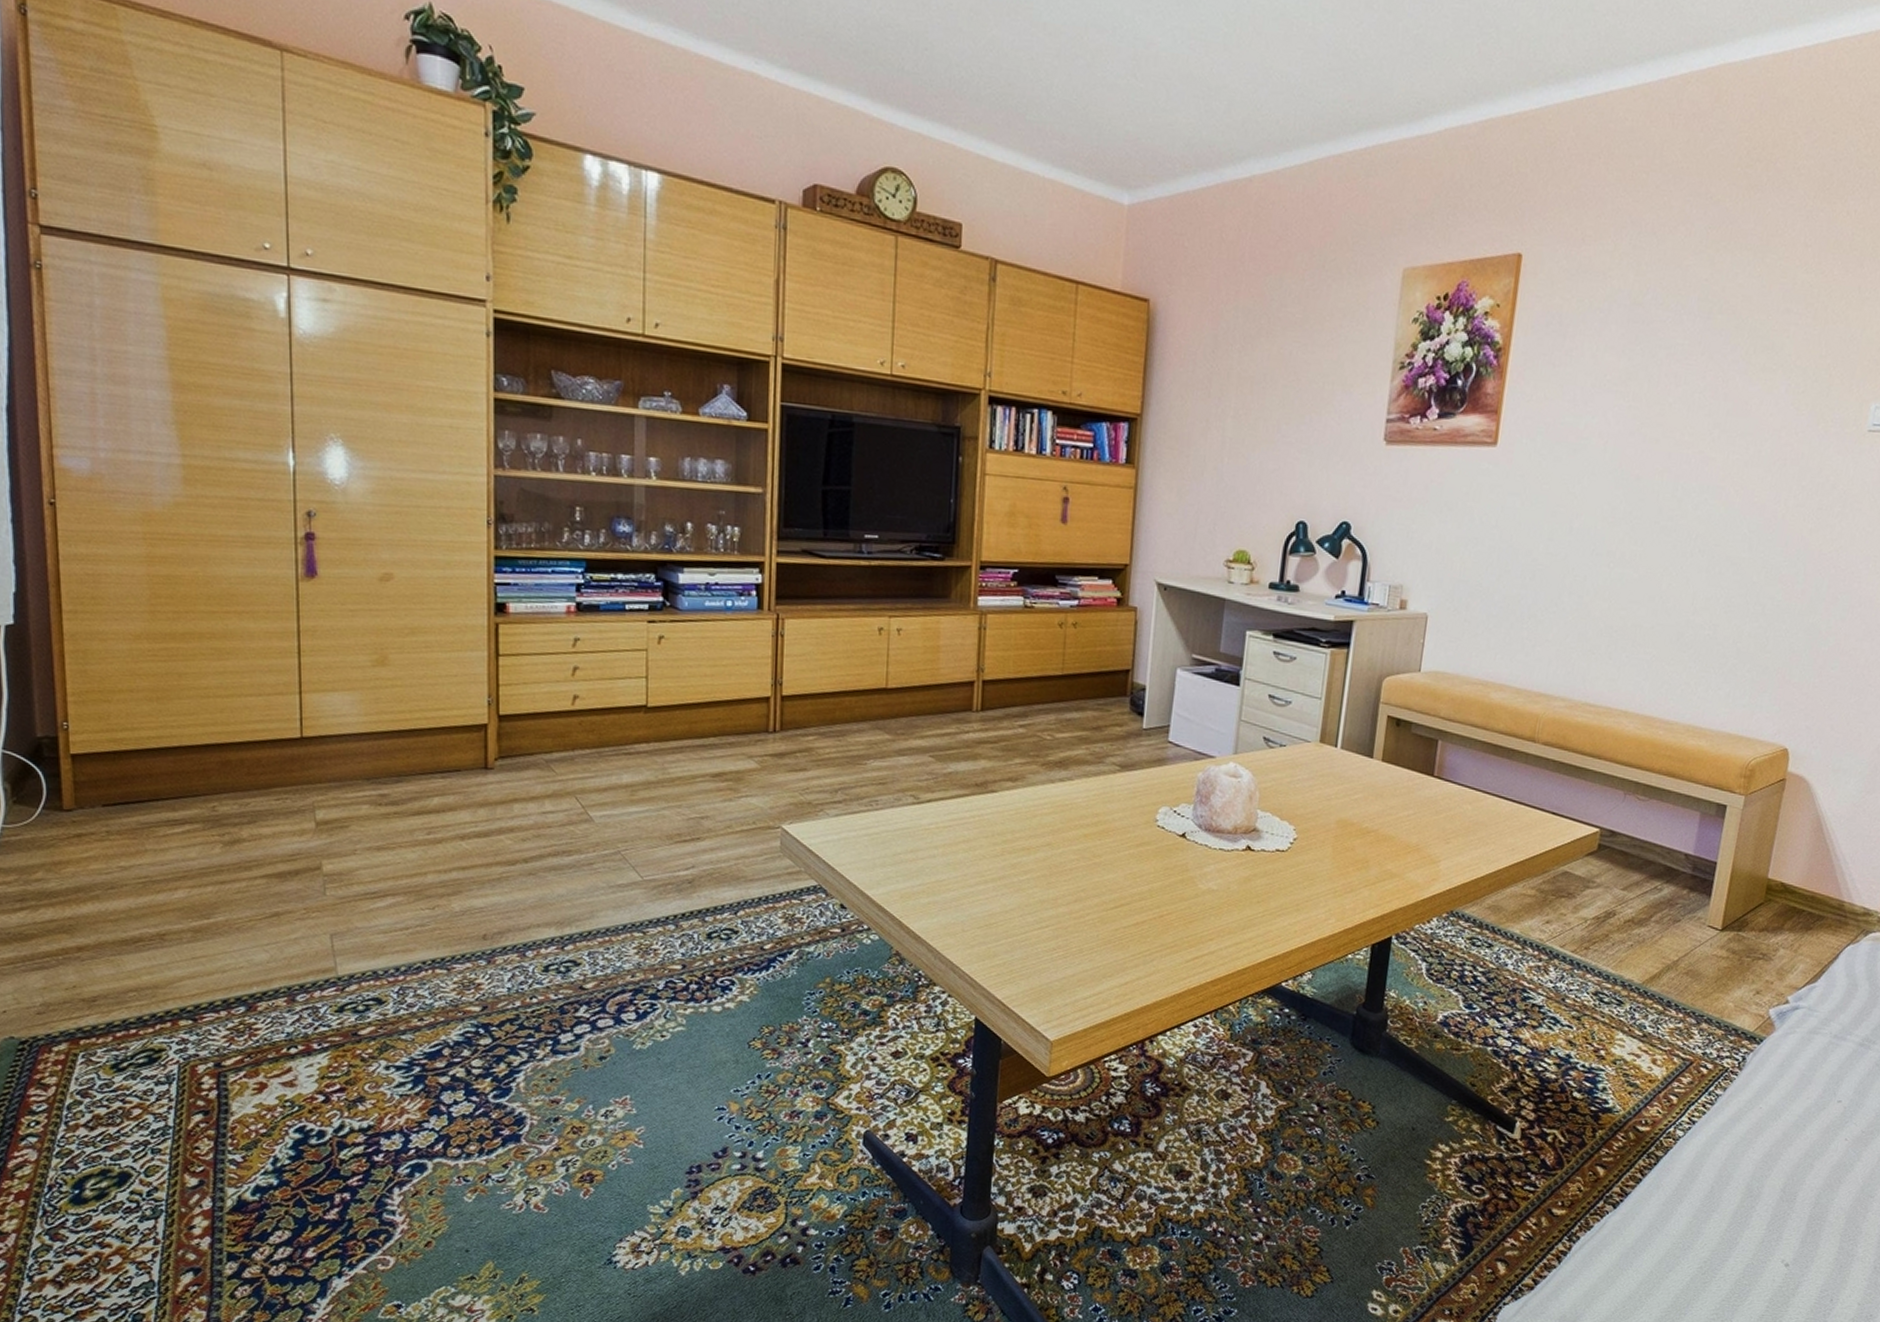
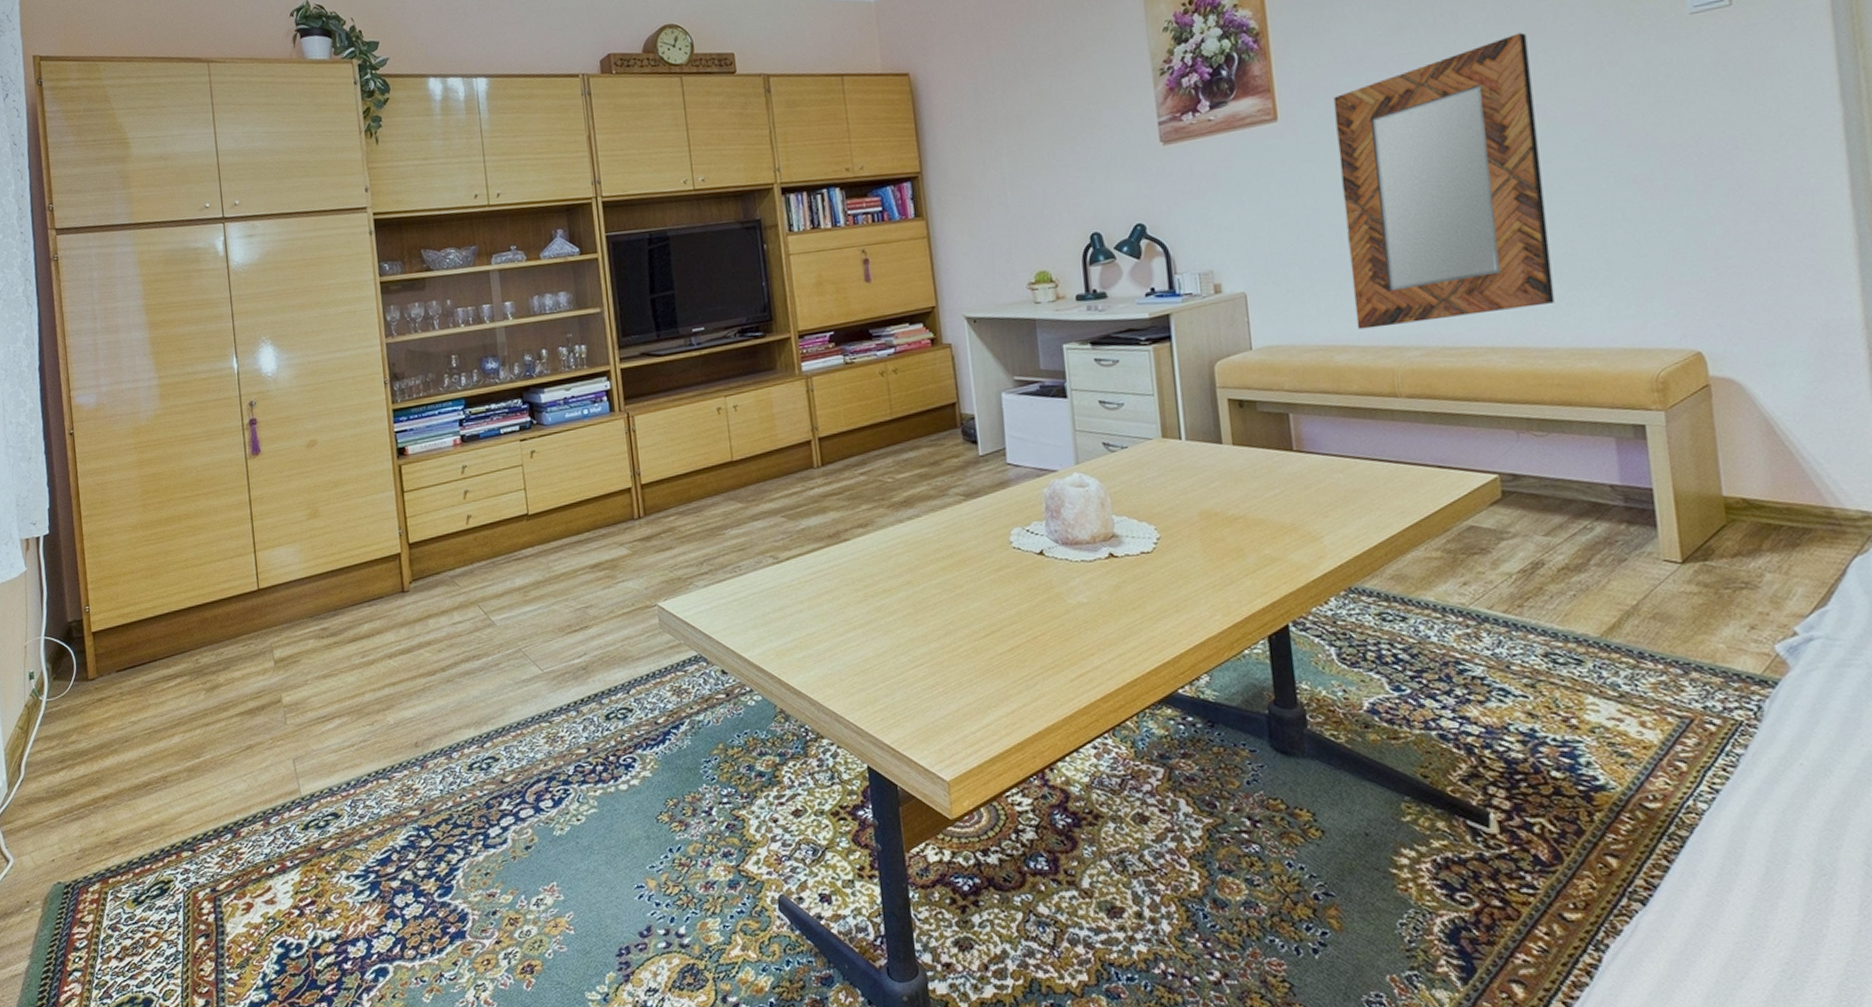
home mirror: none [1517,411,1732,681] -> present [1333,33,1555,330]

